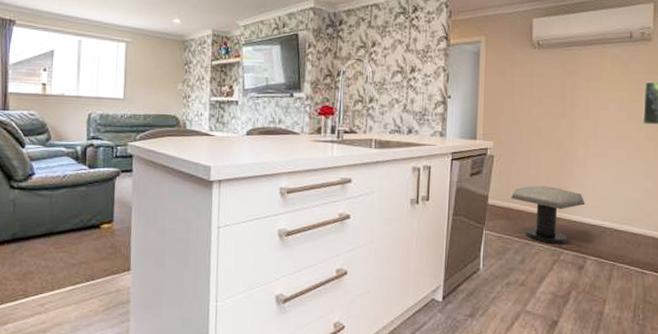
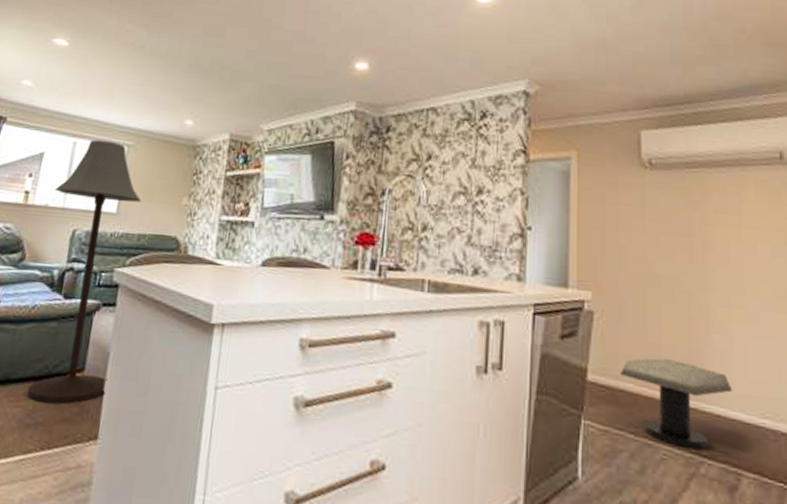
floor lamp: none [68,37,144,248] -> present [27,139,142,404]

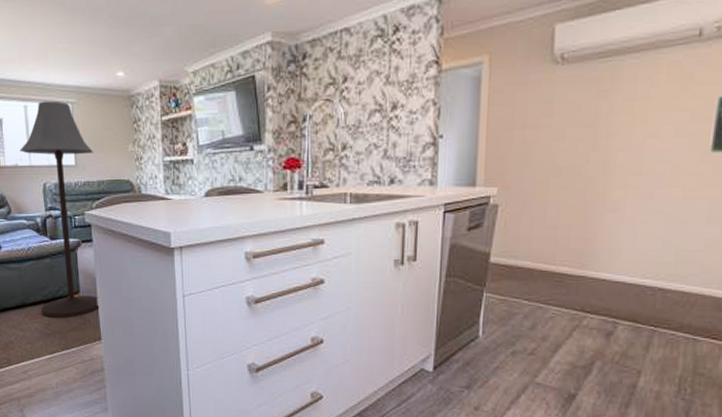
stool: present [619,357,733,450] -> none [519,239,620,307]

